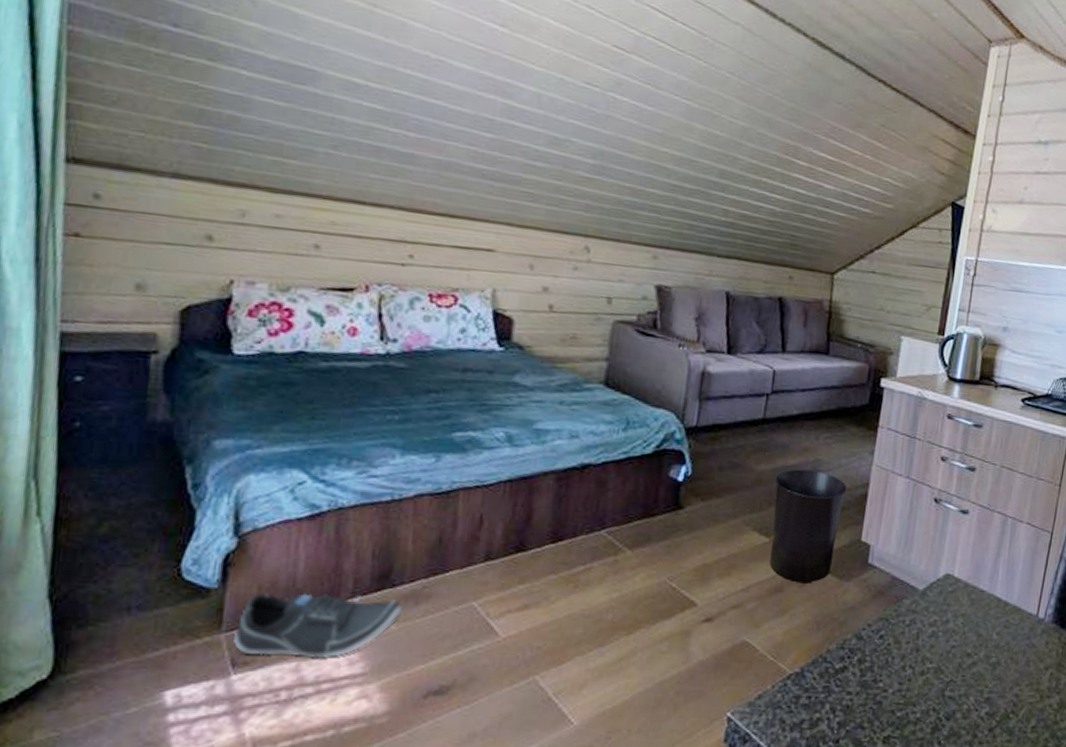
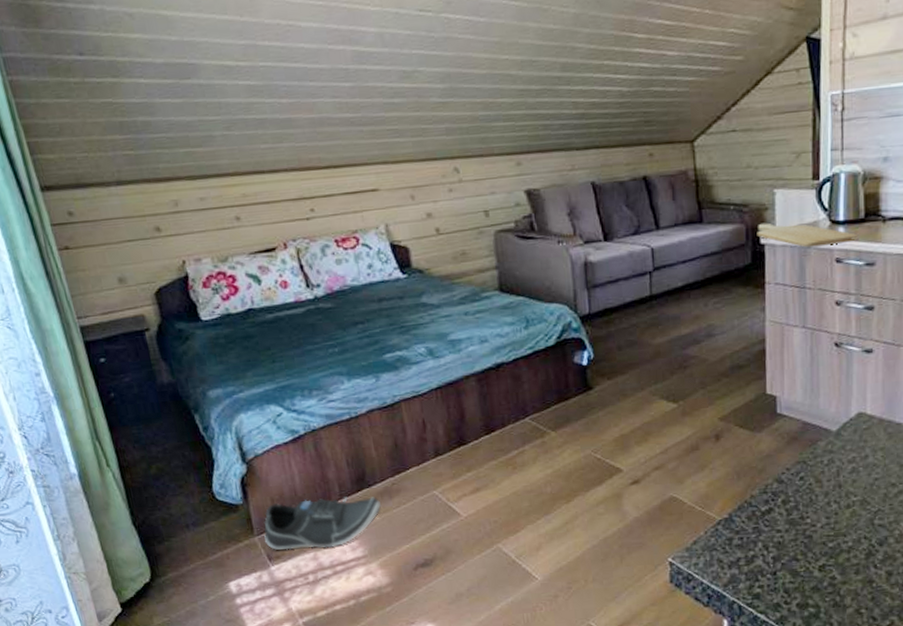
waste bin: present [769,469,847,583] -> none [673,335,744,439]
chopping board: none [878,366,972,401] -> present [757,222,859,248]

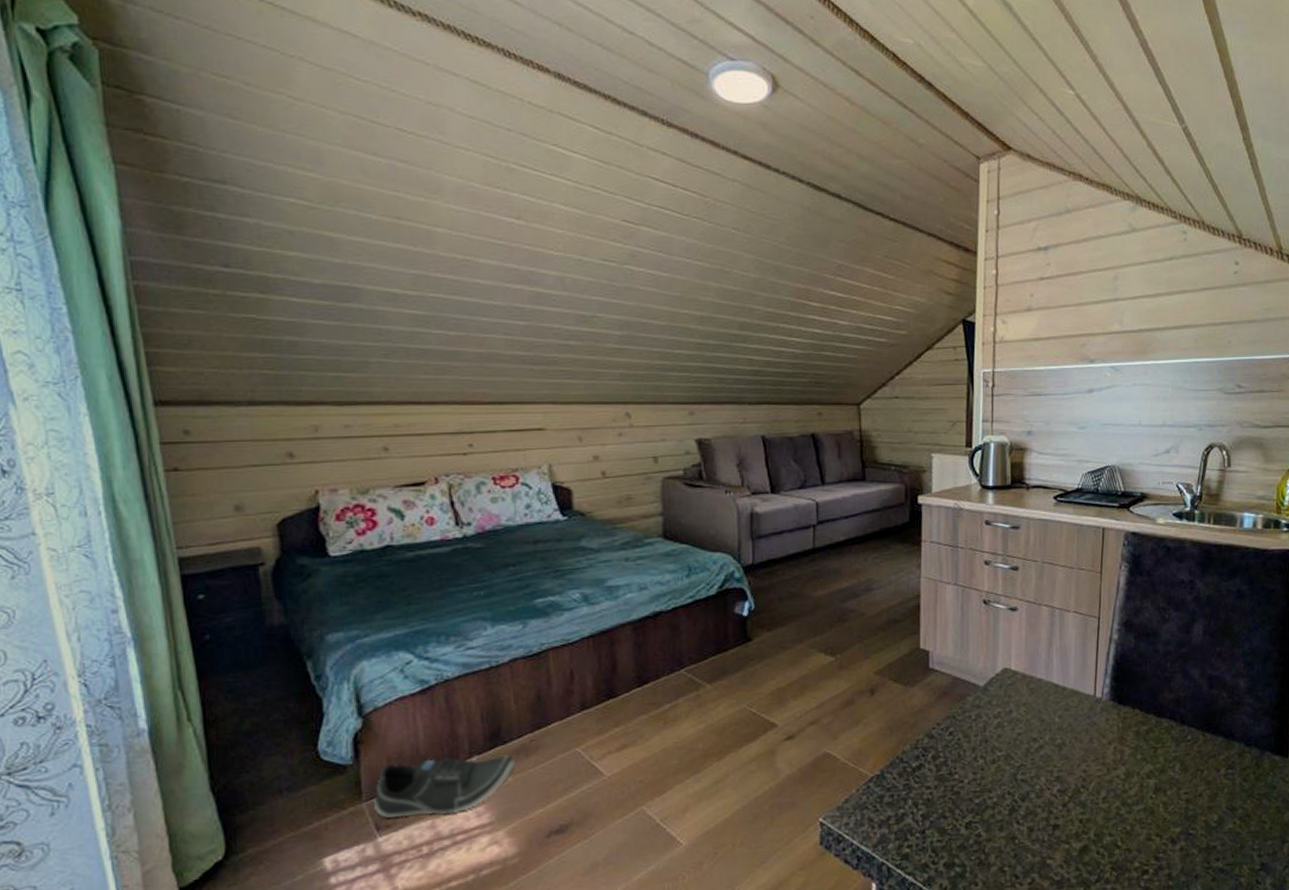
chopping board: present [757,222,859,248] -> none [915,484,1006,509]

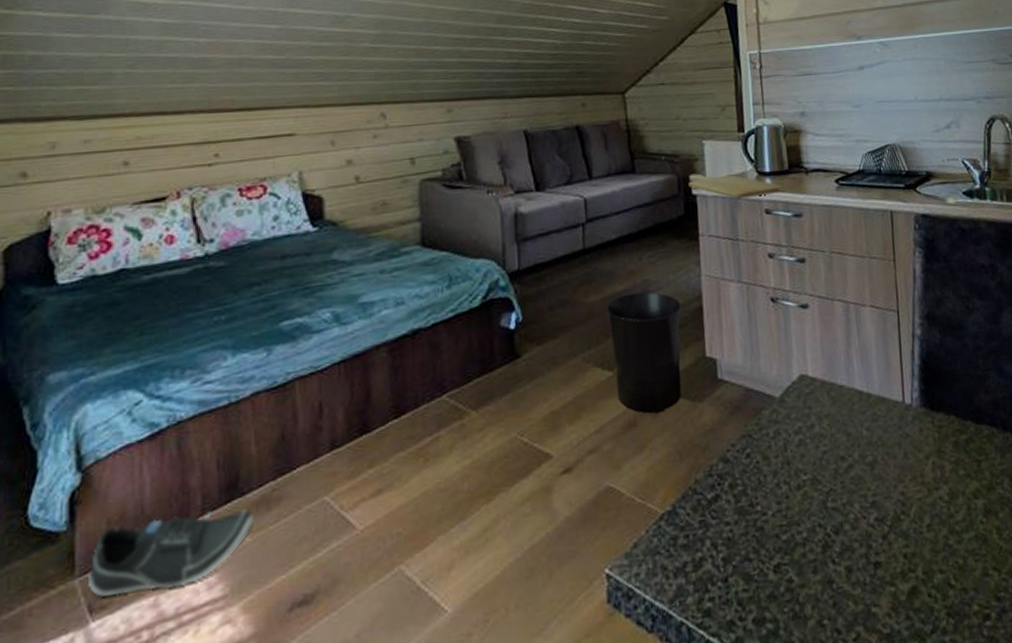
waste bin: none [833,589,900,694] -> present [607,292,682,413]
chopping board: none [915,484,1006,509] -> present [688,173,785,199]

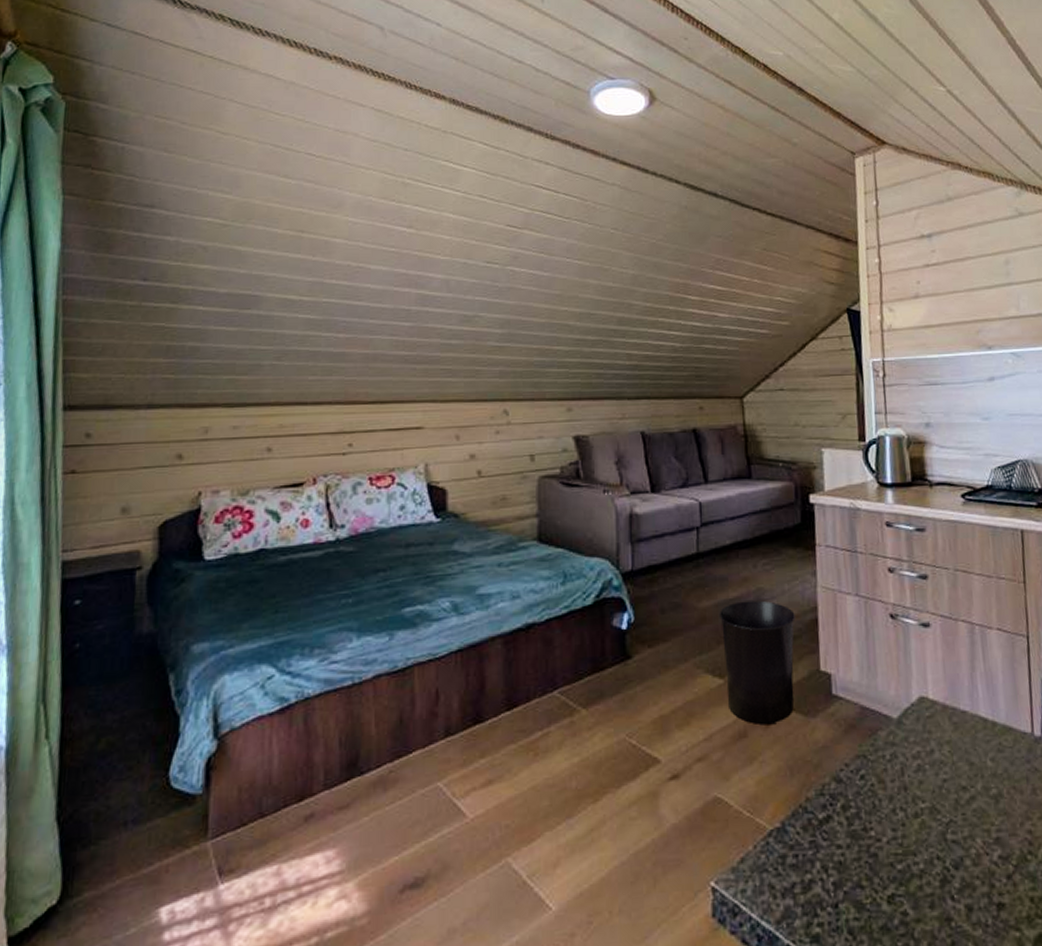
shoe: present [89,509,256,597] -> none [219,787,373,861]
chopping board: present [688,173,785,199] -> none [806,481,907,509]

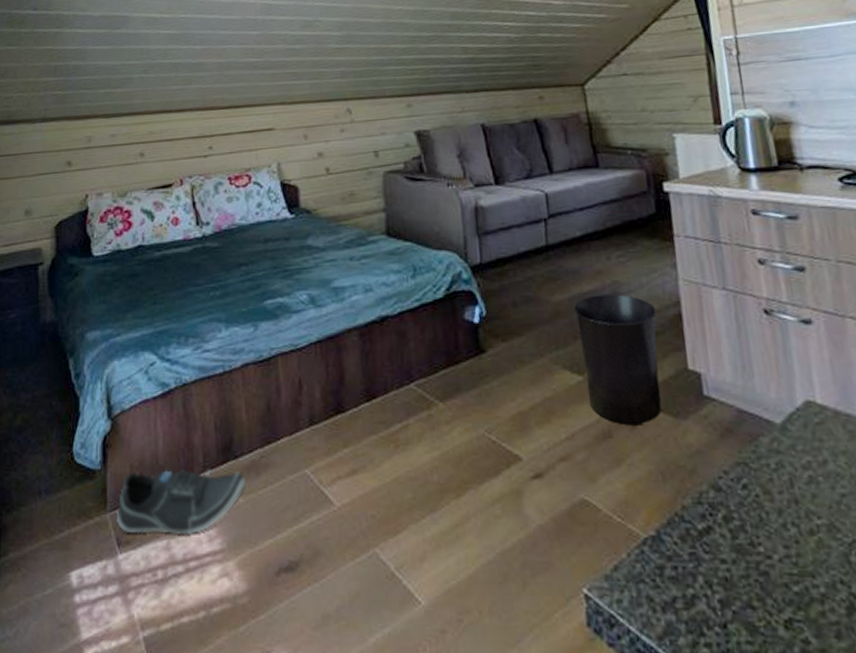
shoe: none [219,787,373,861] -> present [117,469,247,535]

